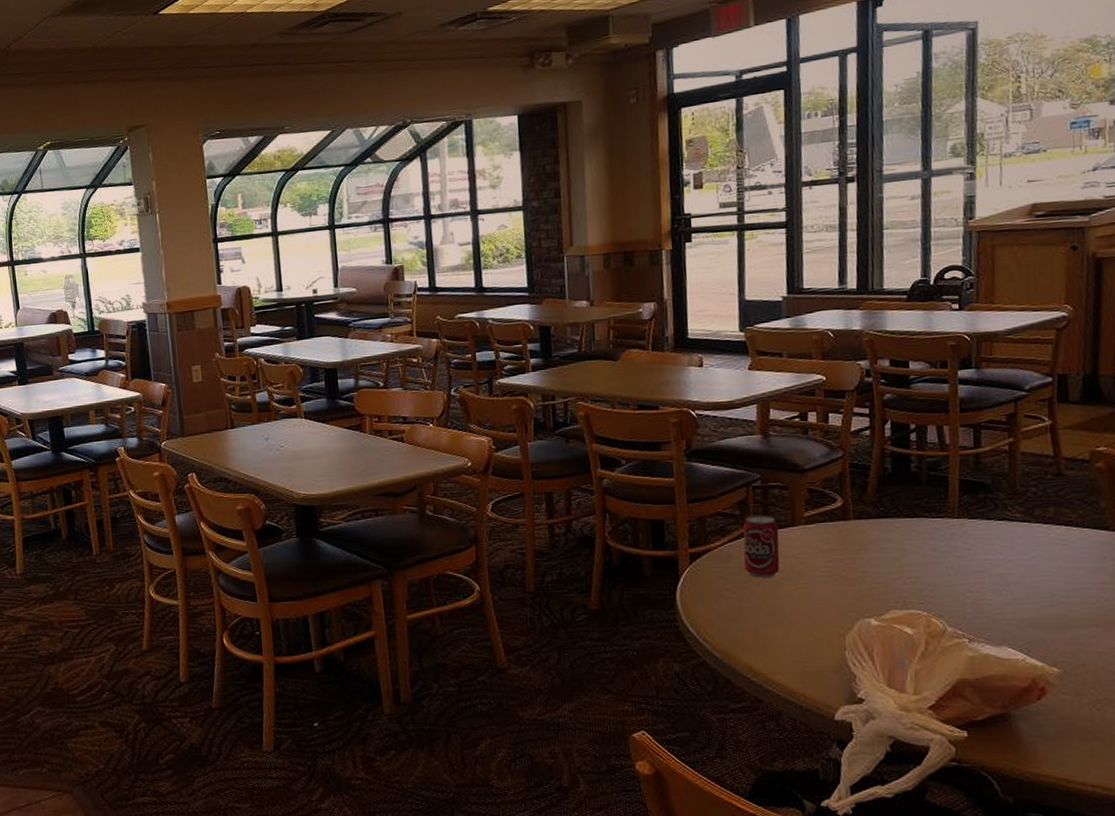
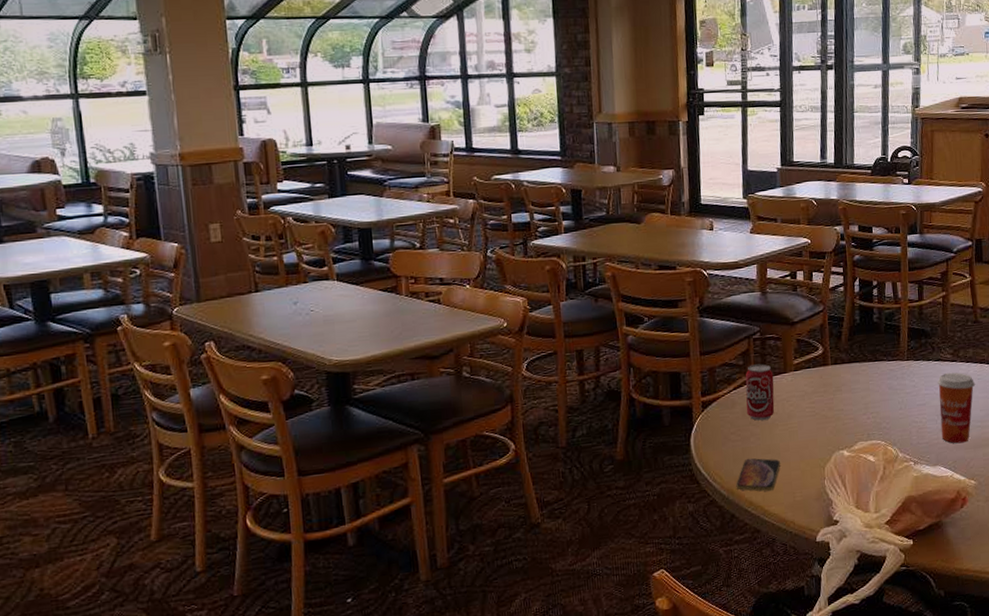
smartphone: none [731,619,789,657] -> present [736,458,781,491]
paper cup: none [1002,534,1059,622] -> present [938,372,976,444]

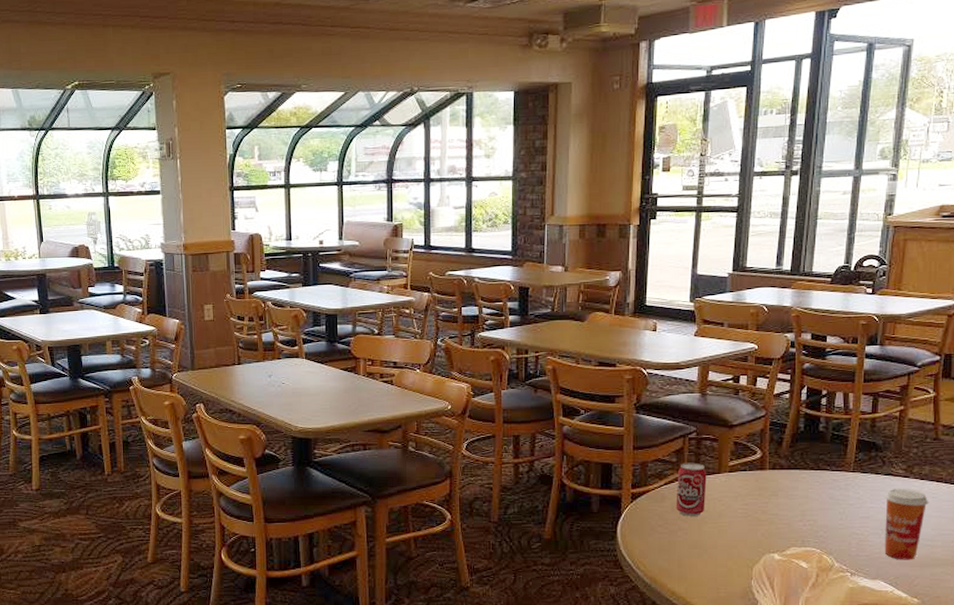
smartphone: present [736,458,781,491] -> none [659,551,707,583]

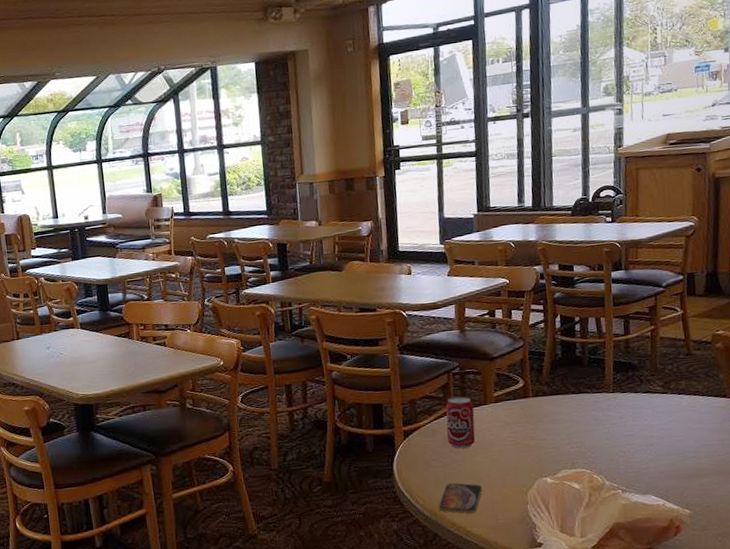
smartphone: none [659,551,707,583] -> present [438,483,483,514]
paper cup: present [884,488,929,560] -> none [647,404,689,474]

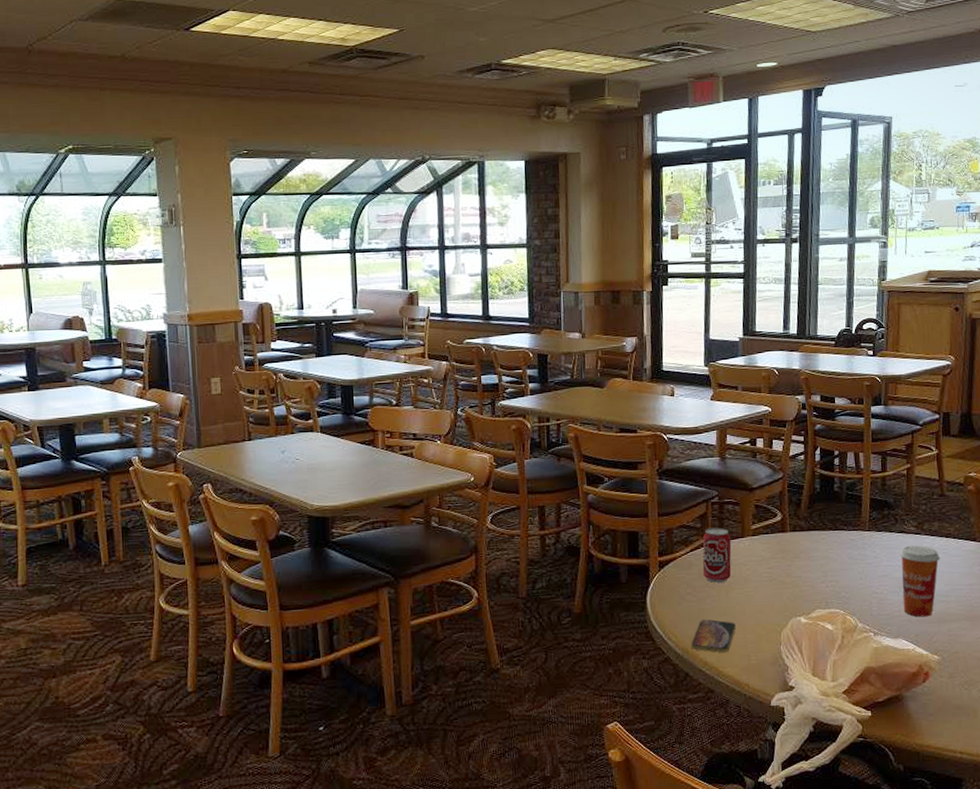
paper cup: none [647,404,689,474] -> present [900,545,941,617]

